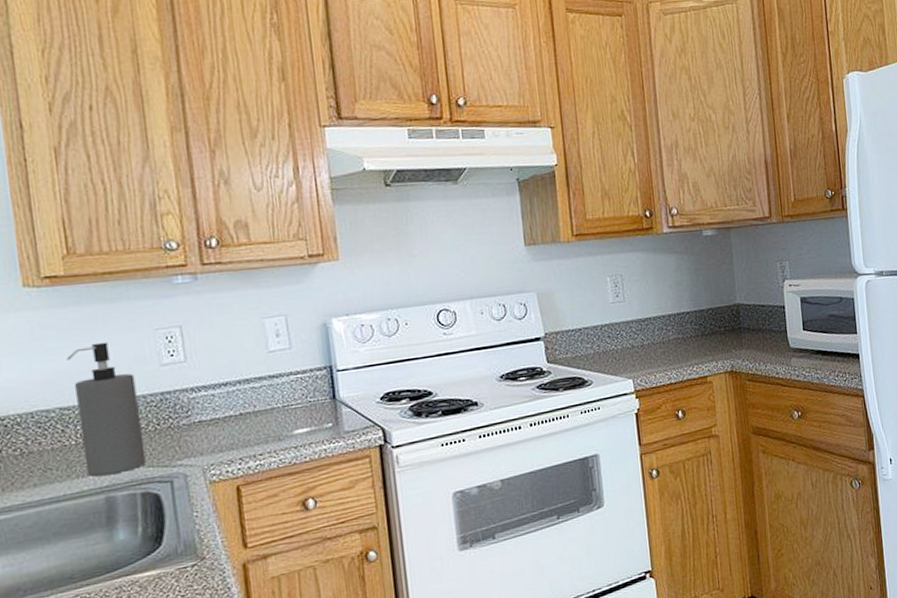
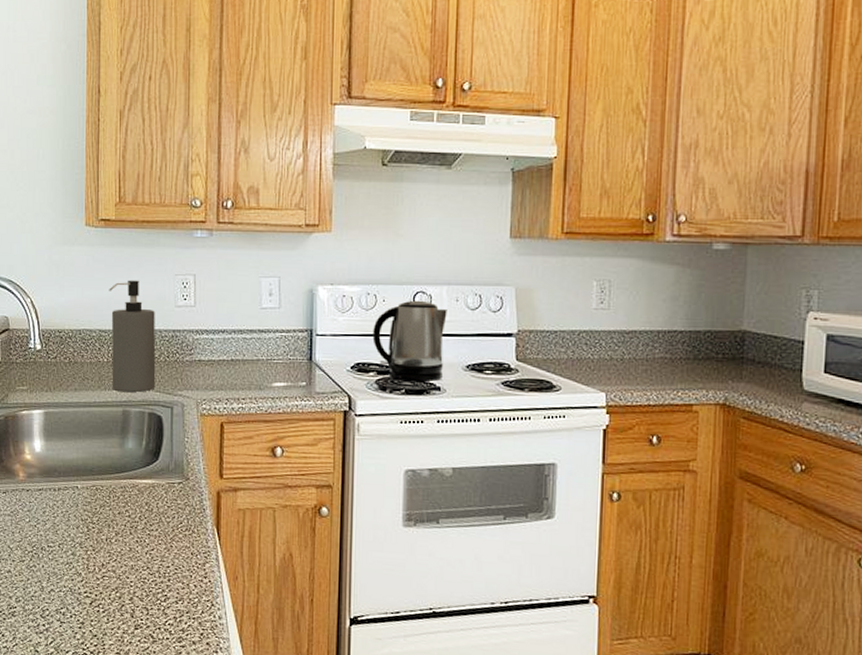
kettle: none [398,318,478,404] -> present [372,300,447,383]

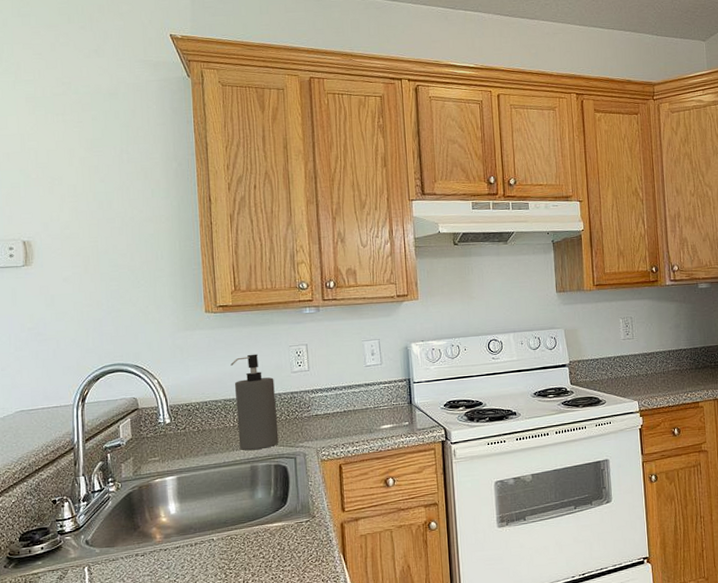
kettle: present [372,300,447,383] -> none [458,346,517,412]

